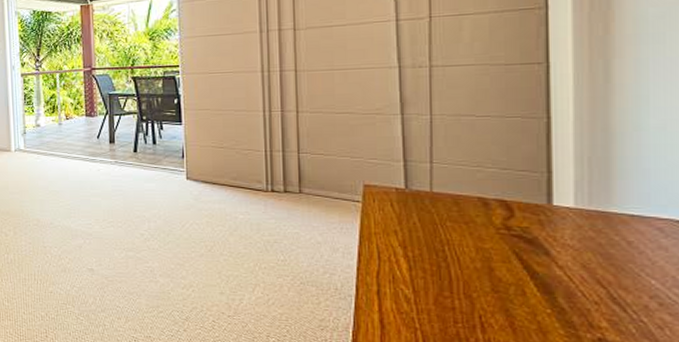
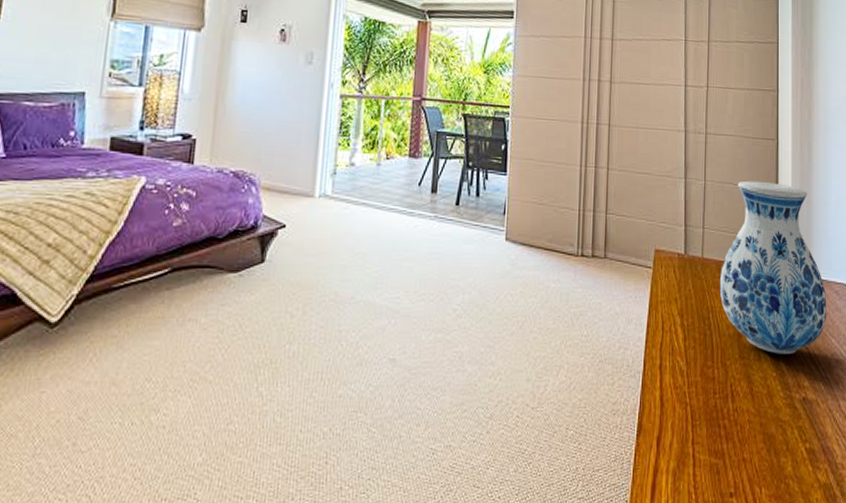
vase: none [458,110,641,292] -> present [719,180,827,354]

